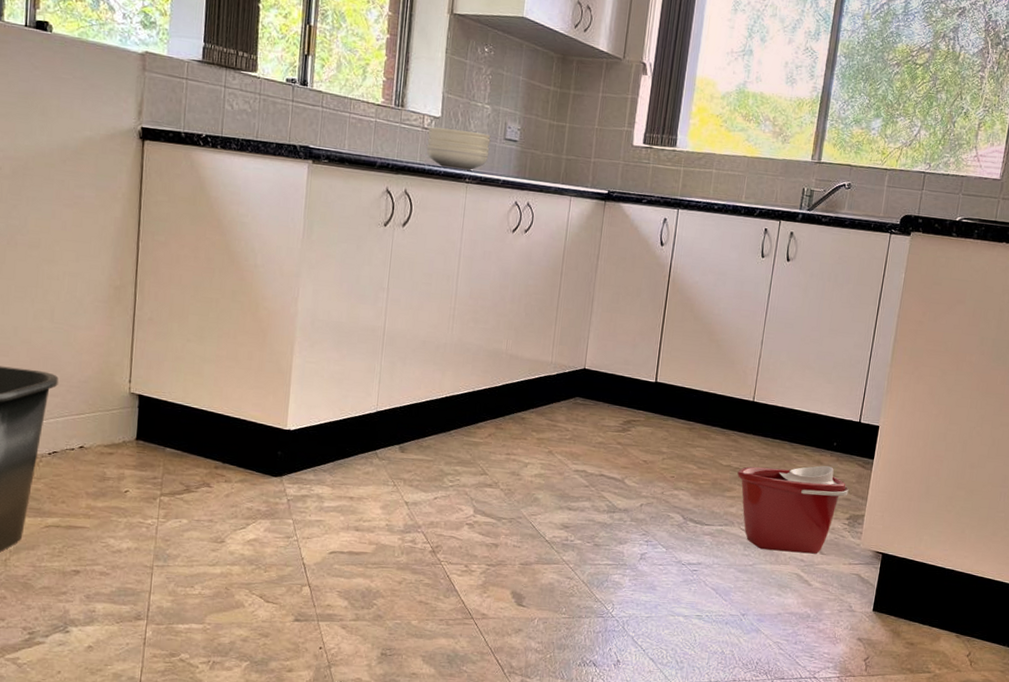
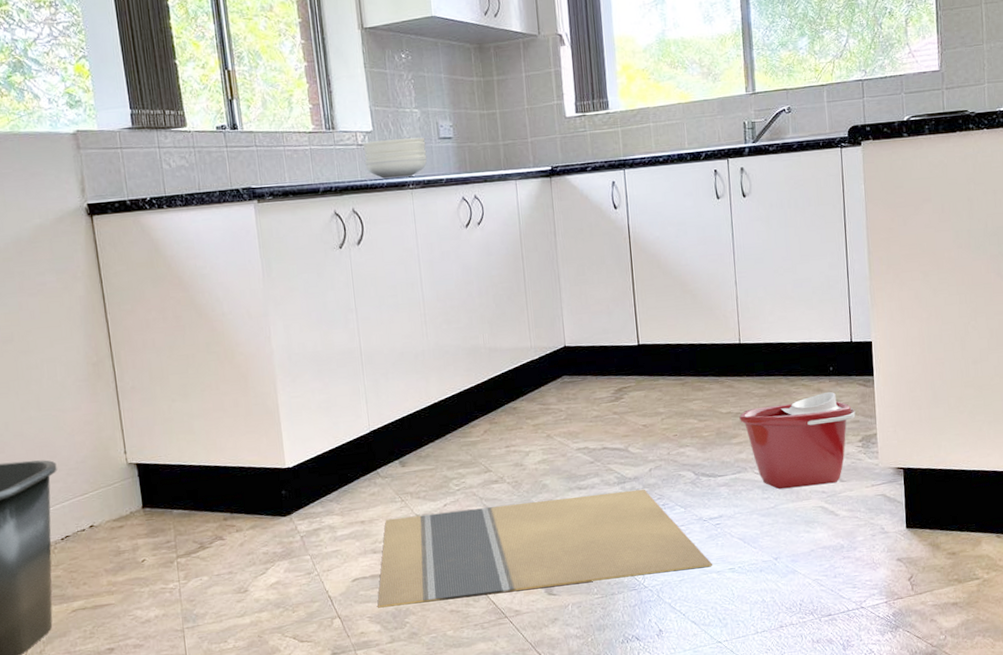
door mat: none [349,500,683,610] -> present [377,489,713,608]

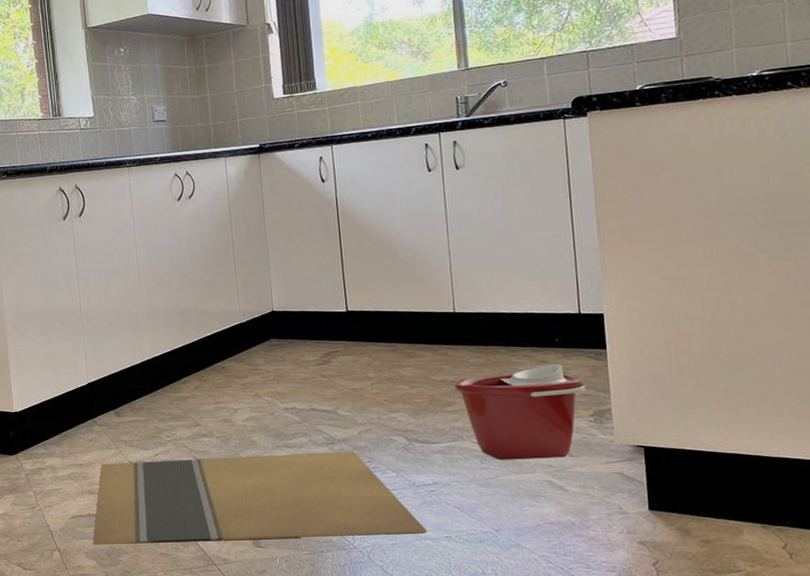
bowl: present [362,137,428,179] -> none [85,121,143,158]

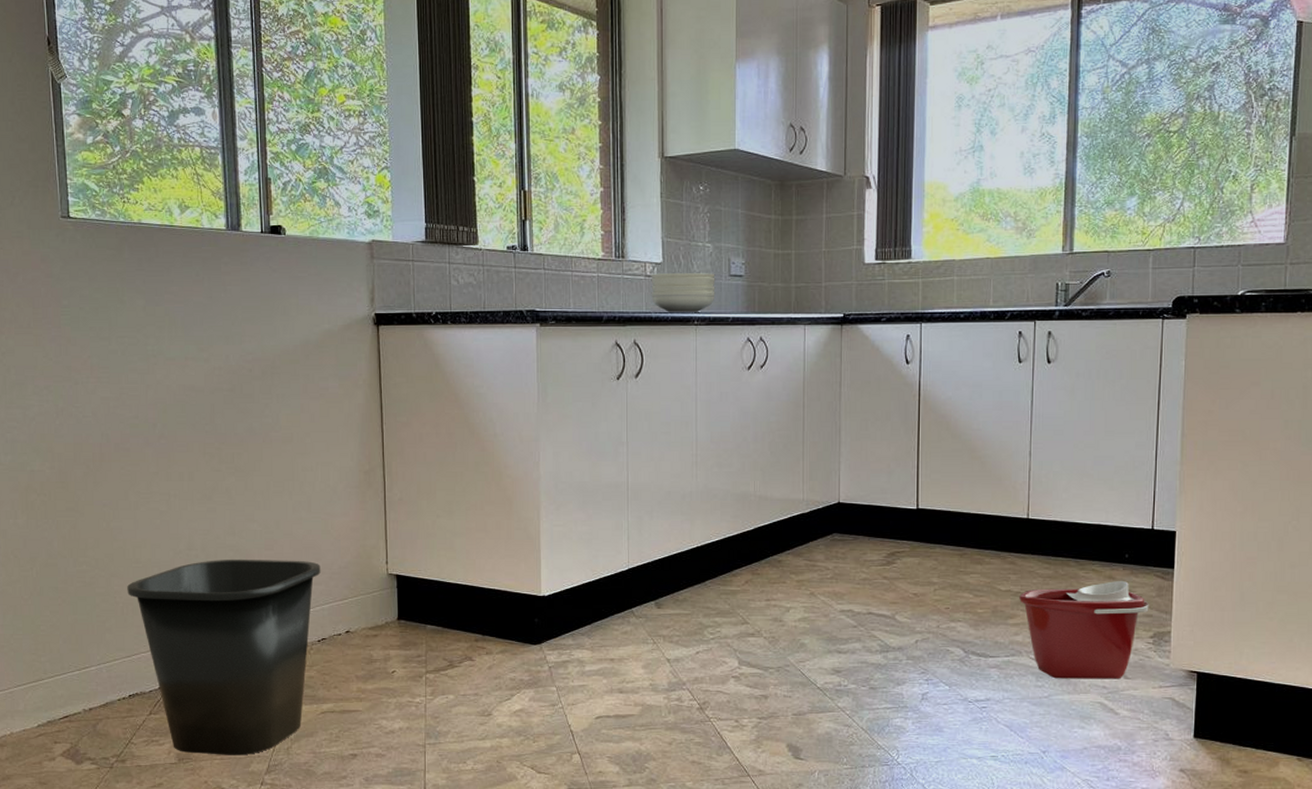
bowl: none [85,121,143,158] -> present [651,273,715,312]
door mat: present [93,451,428,545] -> none [619,660,975,752]

